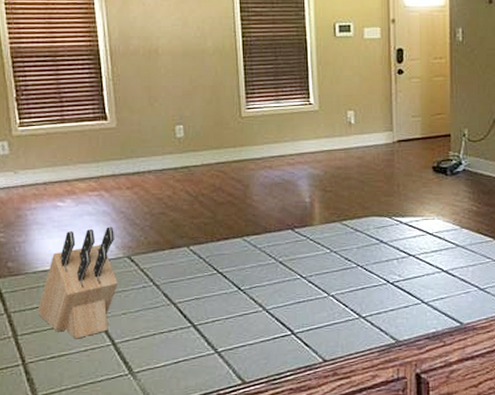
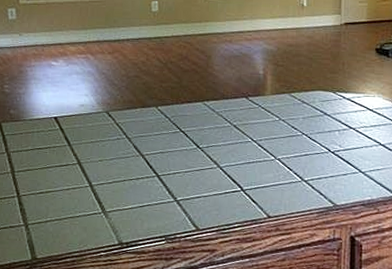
knife block: present [37,226,119,339] -> none [31,85,98,179]

